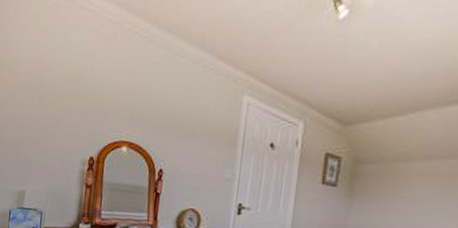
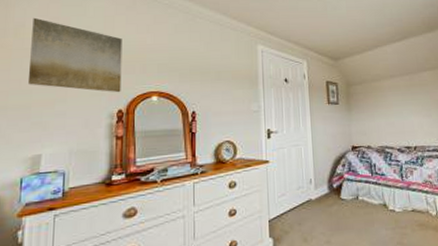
wall art: none [18,50,100,139] -> present [27,17,122,93]

